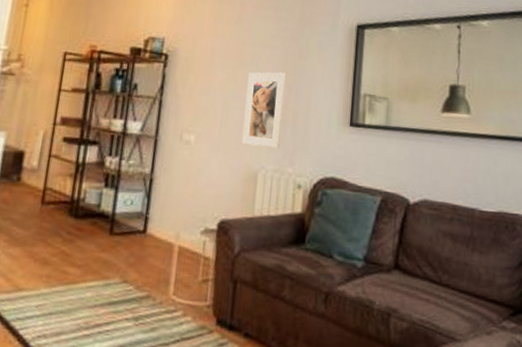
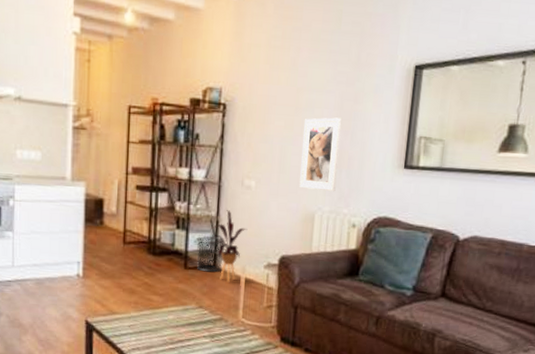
waste bin: none [124,196,159,239] -> present [196,236,226,273]
house plant: none [137,167,184,252] -> present [206,210,248,283]

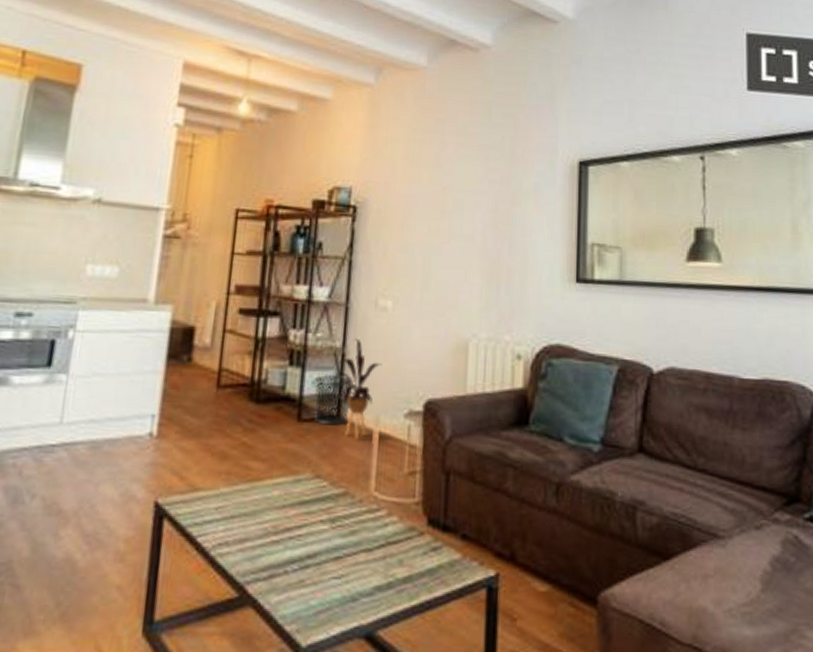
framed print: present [299,117,342,192] -> none [448,221,498,313]

